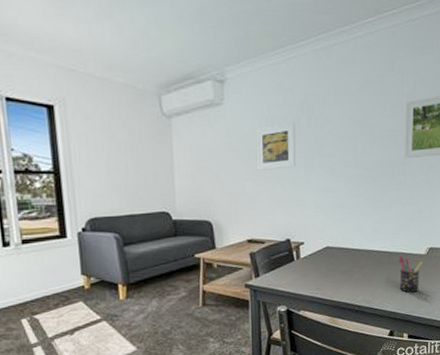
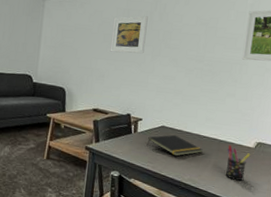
notepad: none [313,254,373,278] -> present [147,134,203,157]

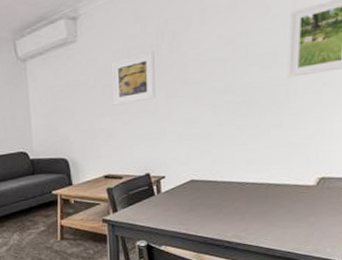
notepad: present [147,134,203,157] -> none [176,187,247,212]
pen holder: present [225,145,251,181] -> none [279,187,312,228]

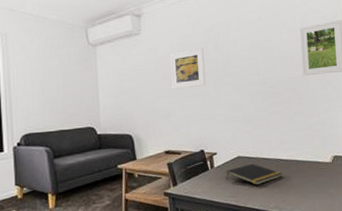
notepad: none [176,187,247,212] -> present [226,163,283,186]

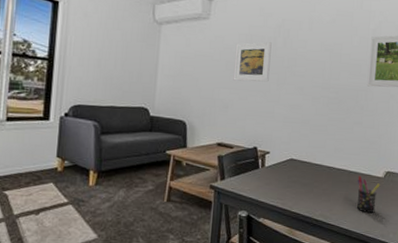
notepad: present [226,163,283,186] -> none [276,167,333,191]
pen holder: none [306,163,330,199] -> present [356,175,380,213]

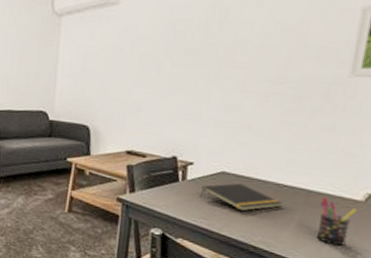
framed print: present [233,42,272,82] -> none [148,26,202,78]
notepad: none [276,167,333,191] -> present [200,183,282,212]

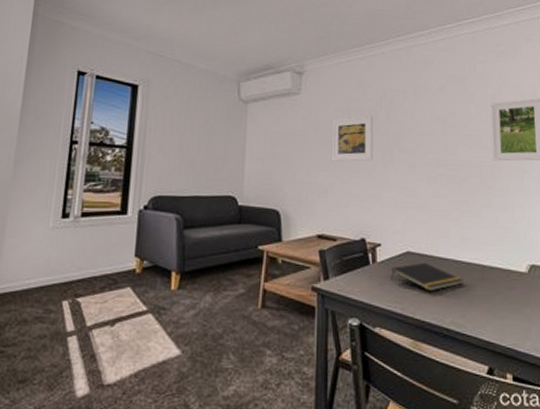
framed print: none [148,26,202,78] -> present [331,115,373,162]
pen holder: present [316,196,358,246] -> none [494,271,525,319]

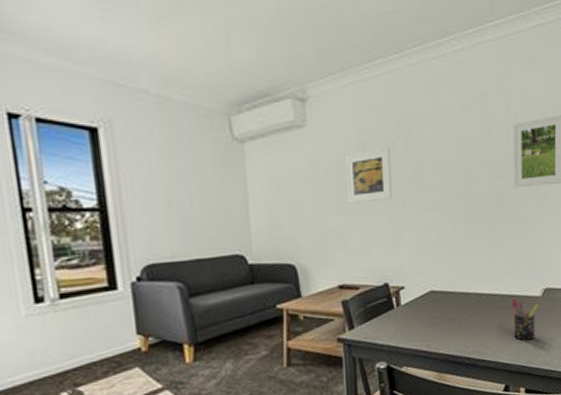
notepad: present [391,262,463,292] -> none [416,299,484,327]
pen holder: none [494,271,525,319] -> present [511,298,539,340]

